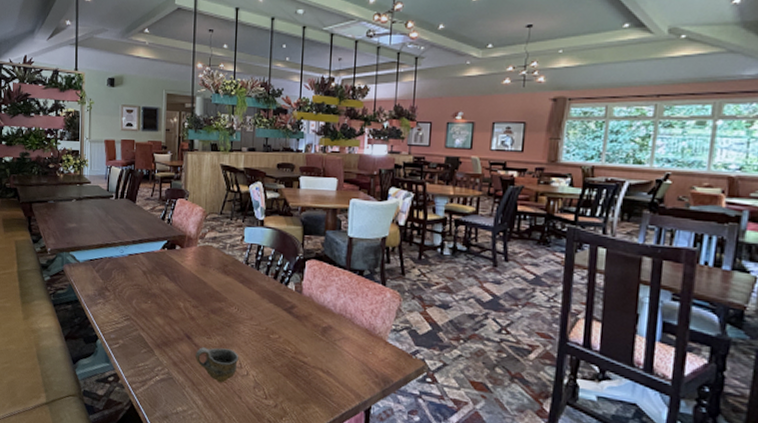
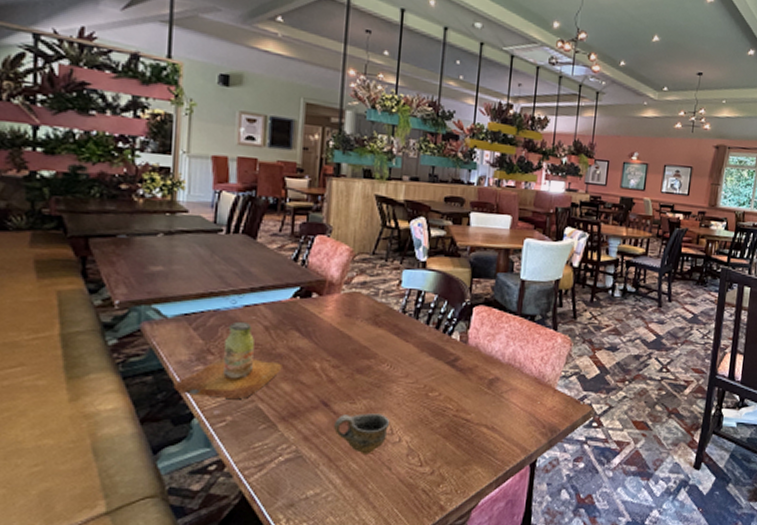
bottle: none [84,266,156,328] -> present [173,321,282,400]

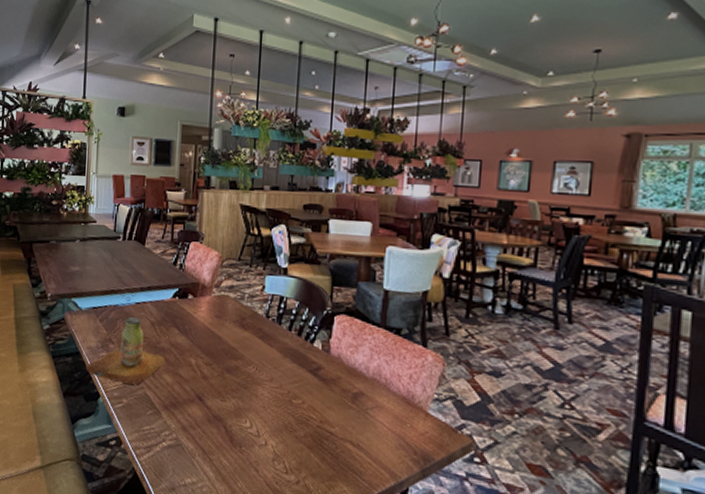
cup: present [334,413,390,454] -> none [207,410,257,453]

